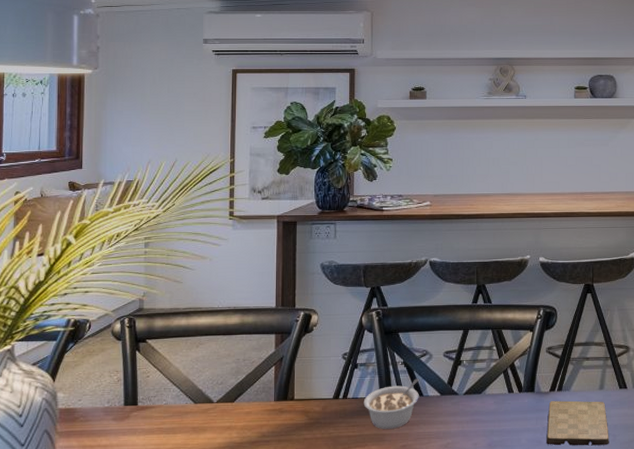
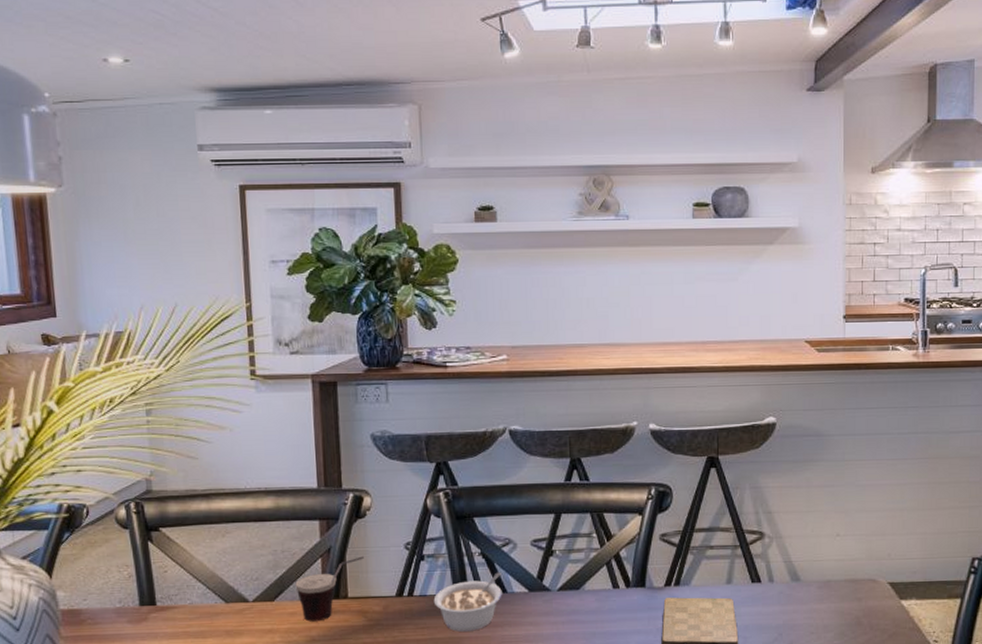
cup: none [252,364,309,420] -> present [295,556,364,622]

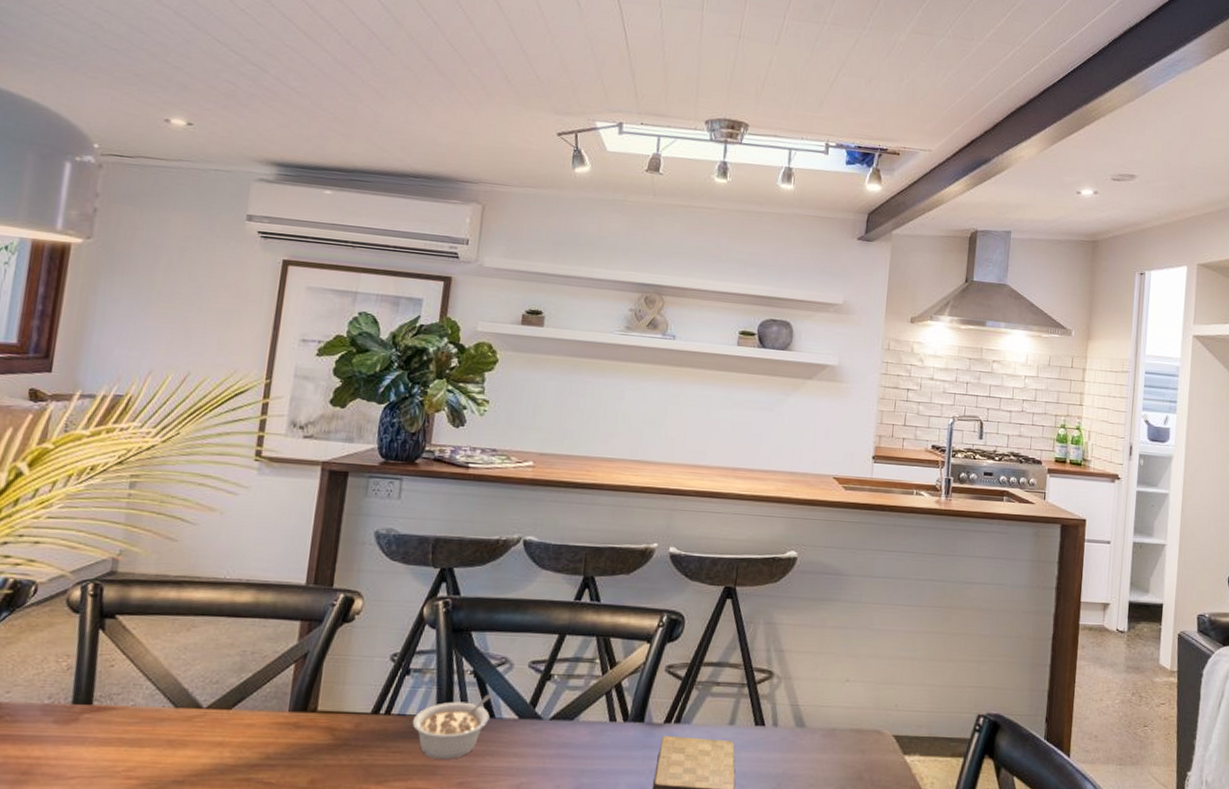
cup: present [295,556,364,622] -> none [259,665,343,737]

